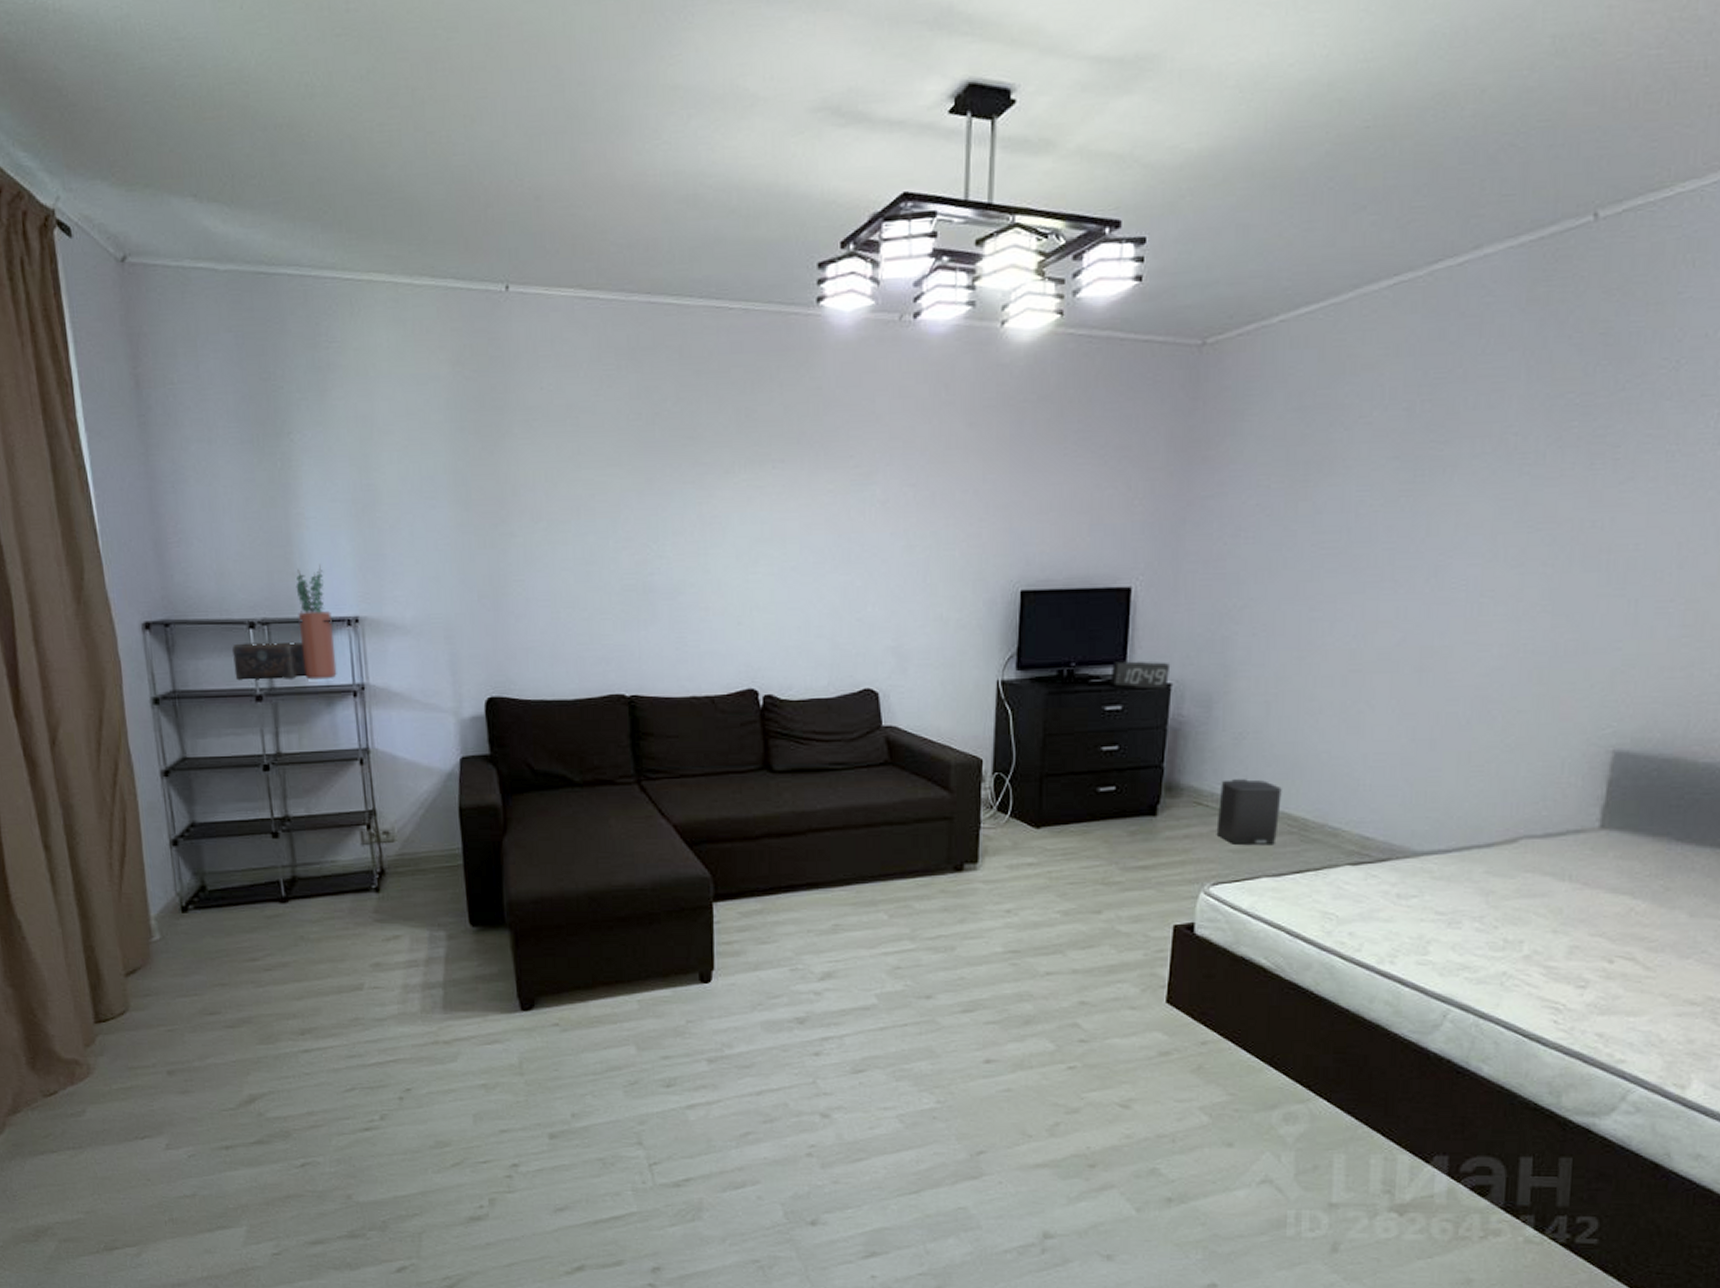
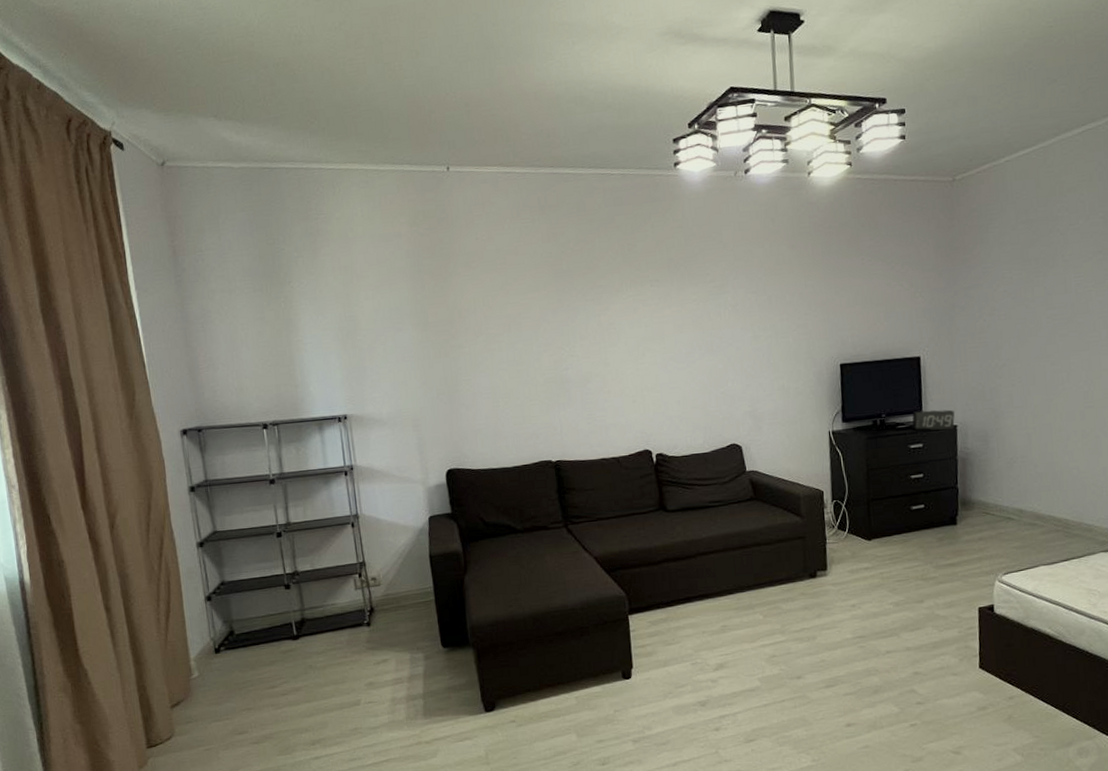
decorative box: present [233,642,307,681] -> none [251,437,308,469]
vase: present [296,564,337,680] -> none [298,377,332,465]
pedal bin: present [1216,779,1282,846] -> none [1001,492,1048,543]

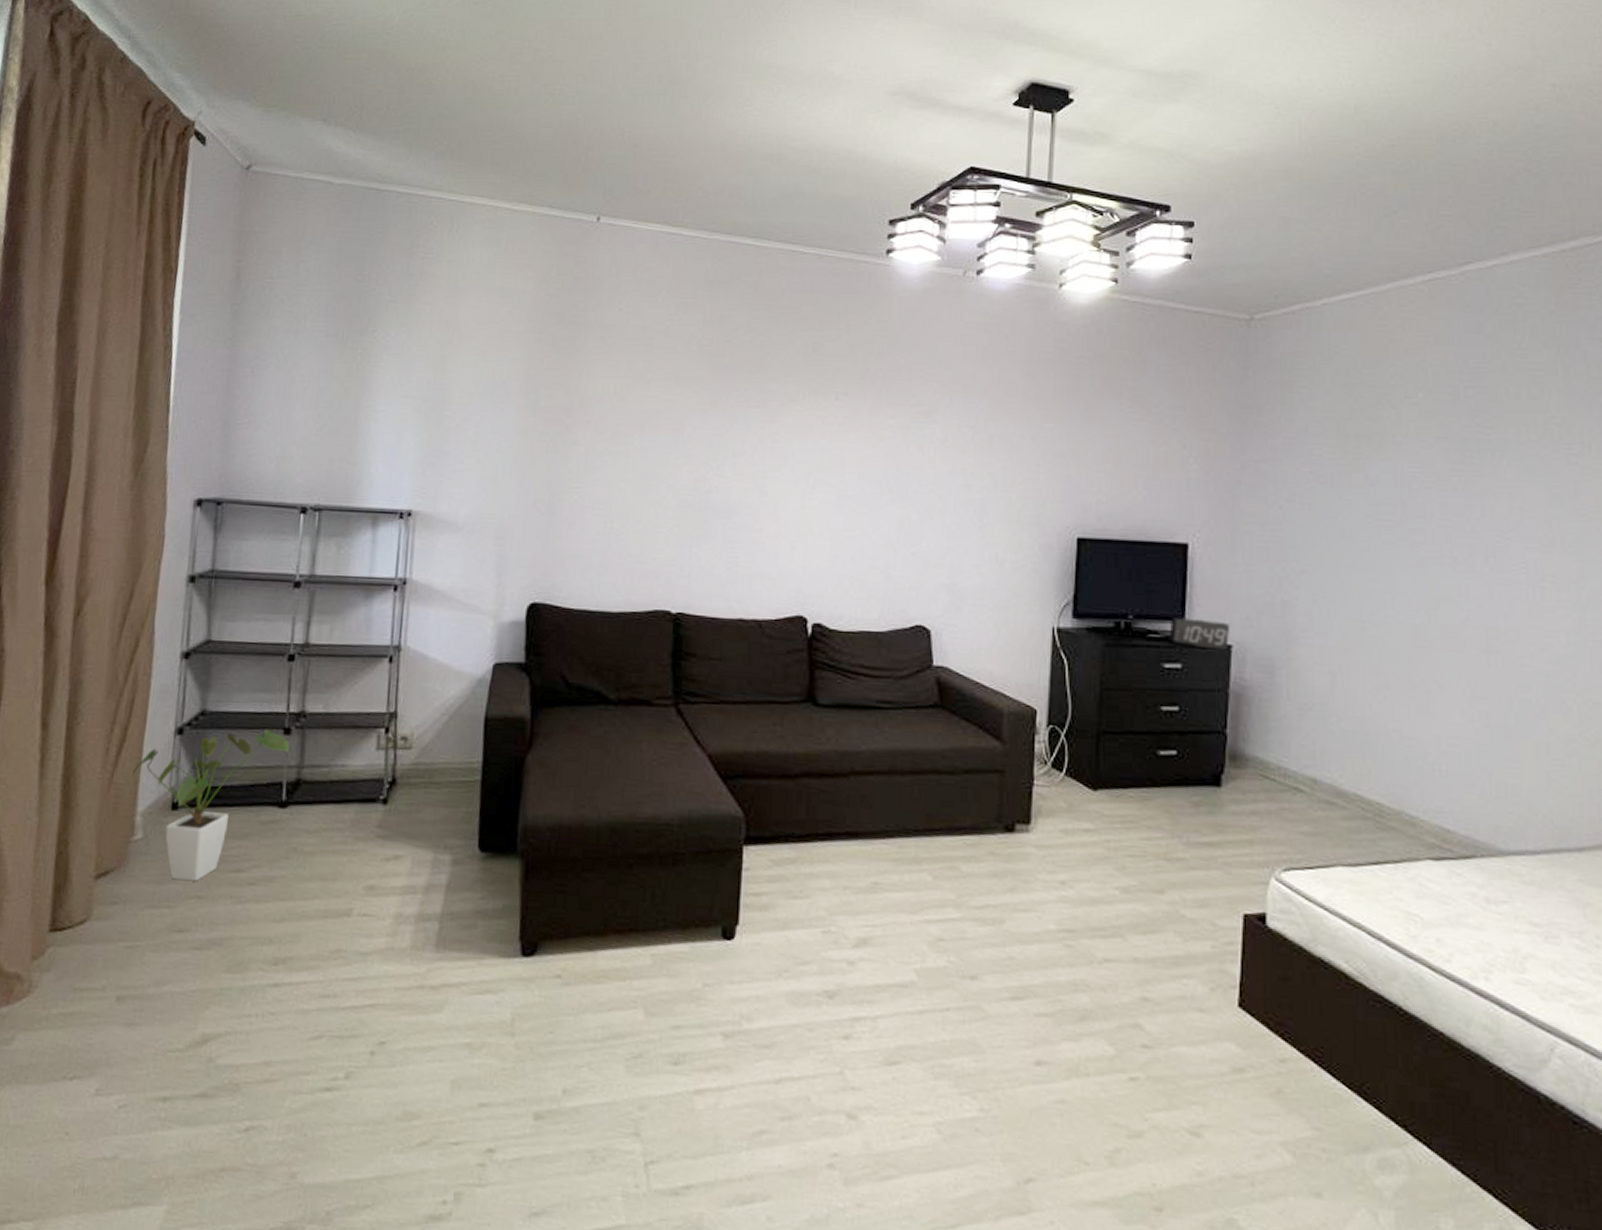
house plant: none [180,587,292,700] -> present [131,729,290,882]

